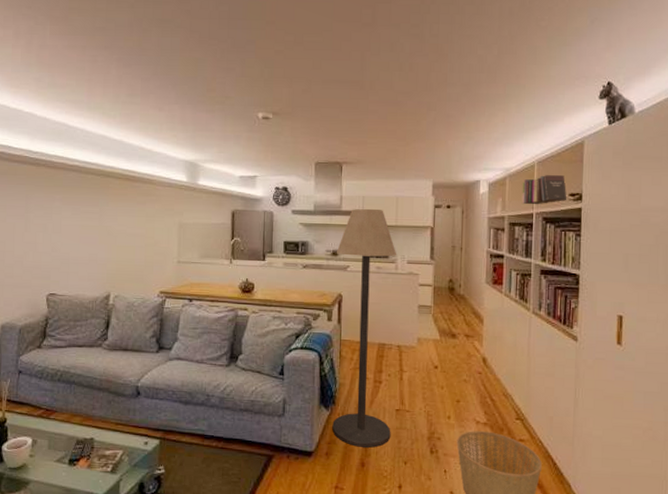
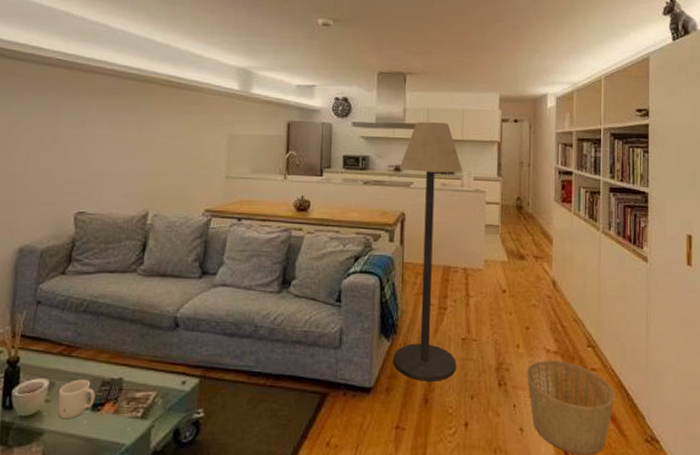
mug: none [40,438,71,472] -> present [57,379,96,420]
books: present [521,175,567,205] -> none [589,90,634,121]

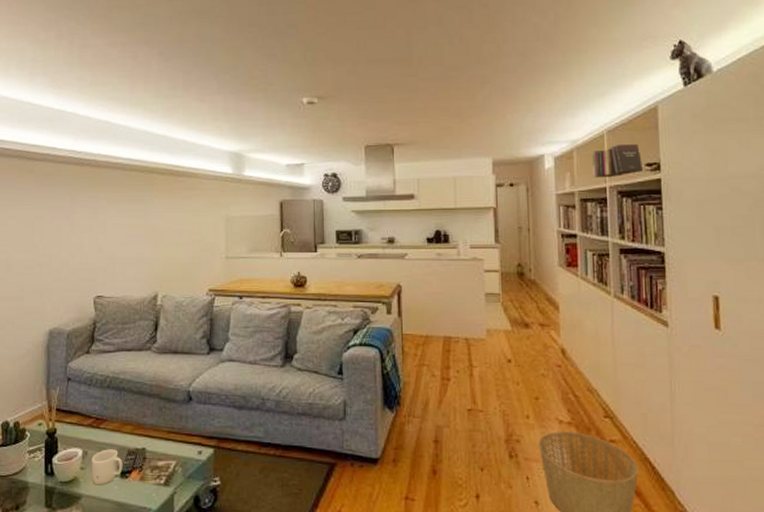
floor lamp: present [393,121,463,382] -> none [392,191,464,453]
books: none [589,90,634,121] -> present [591,144,644,178]

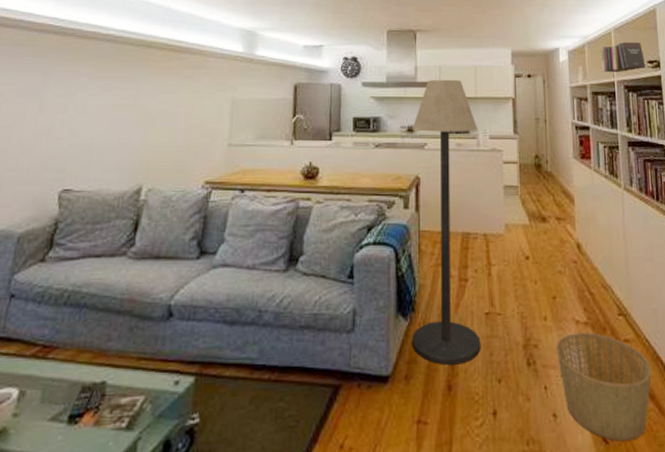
mug: present [91,449,123,485] -> none [27,386,74,437]
floor lamp: none [392,191,464,453] -> present [411,79,481,365]

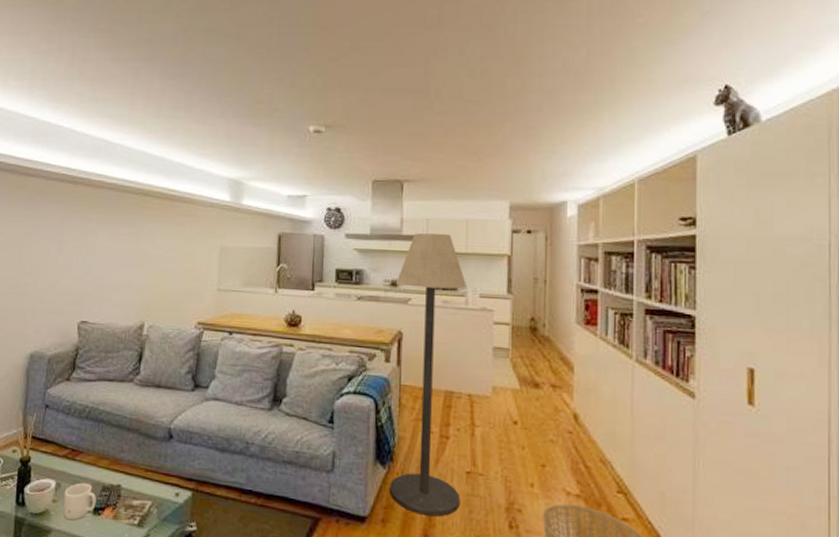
mug: none [27,386,74,437] -> present [63,482,97,521]
books: present [601,42,646,73] -> none [619,195,677,231]

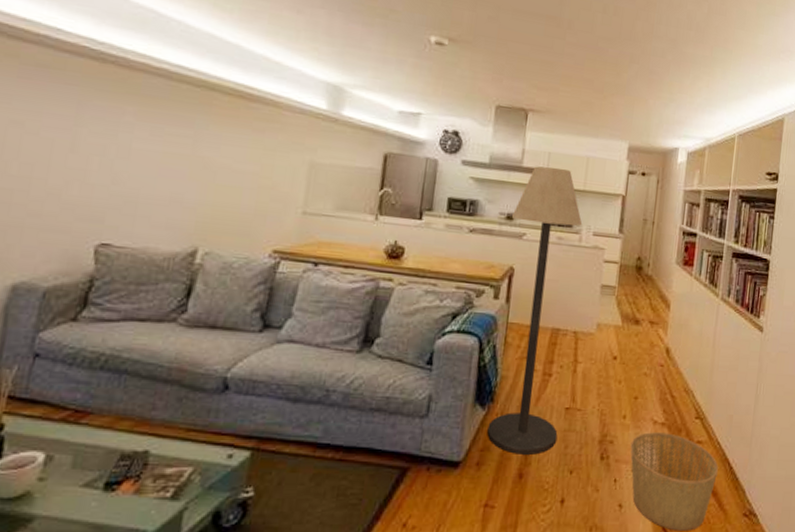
mug: present [63,482,97,521] -> none [55,452,111,502]

